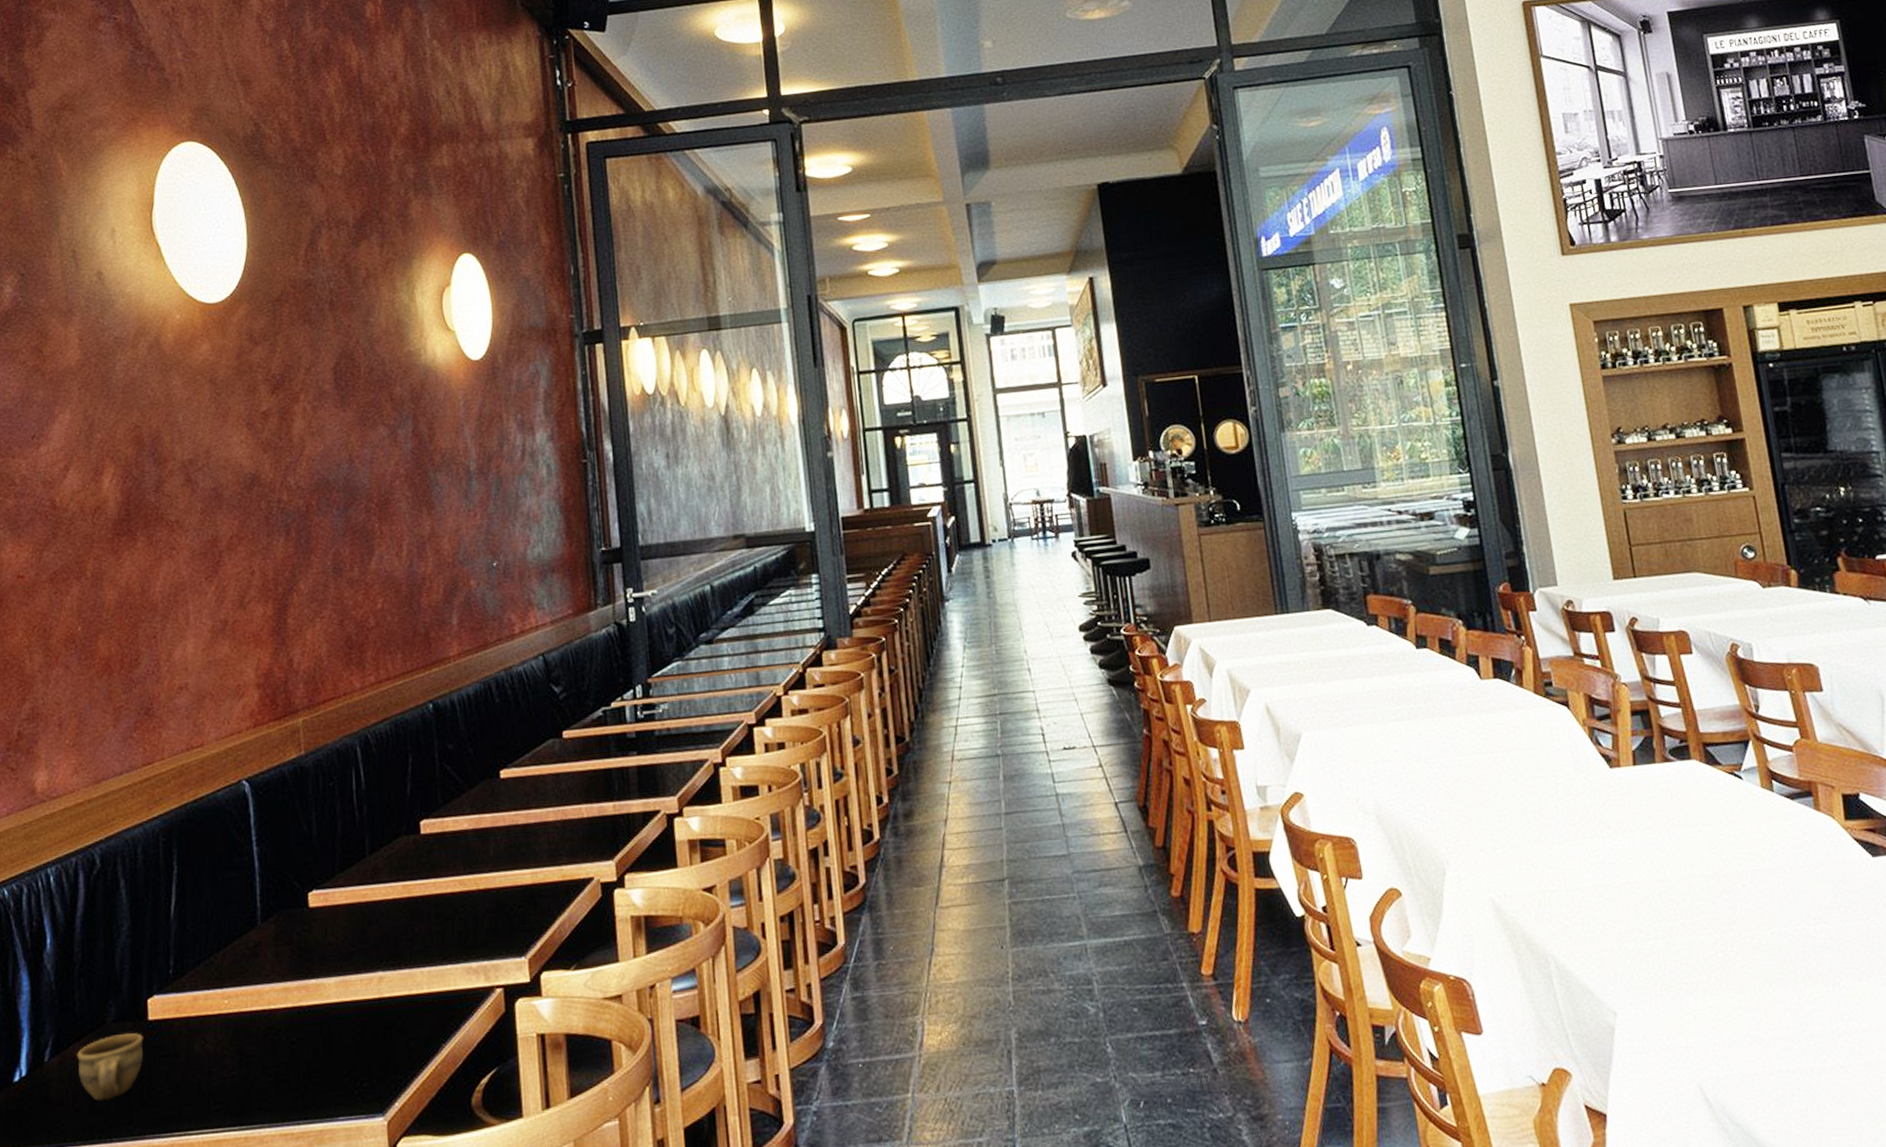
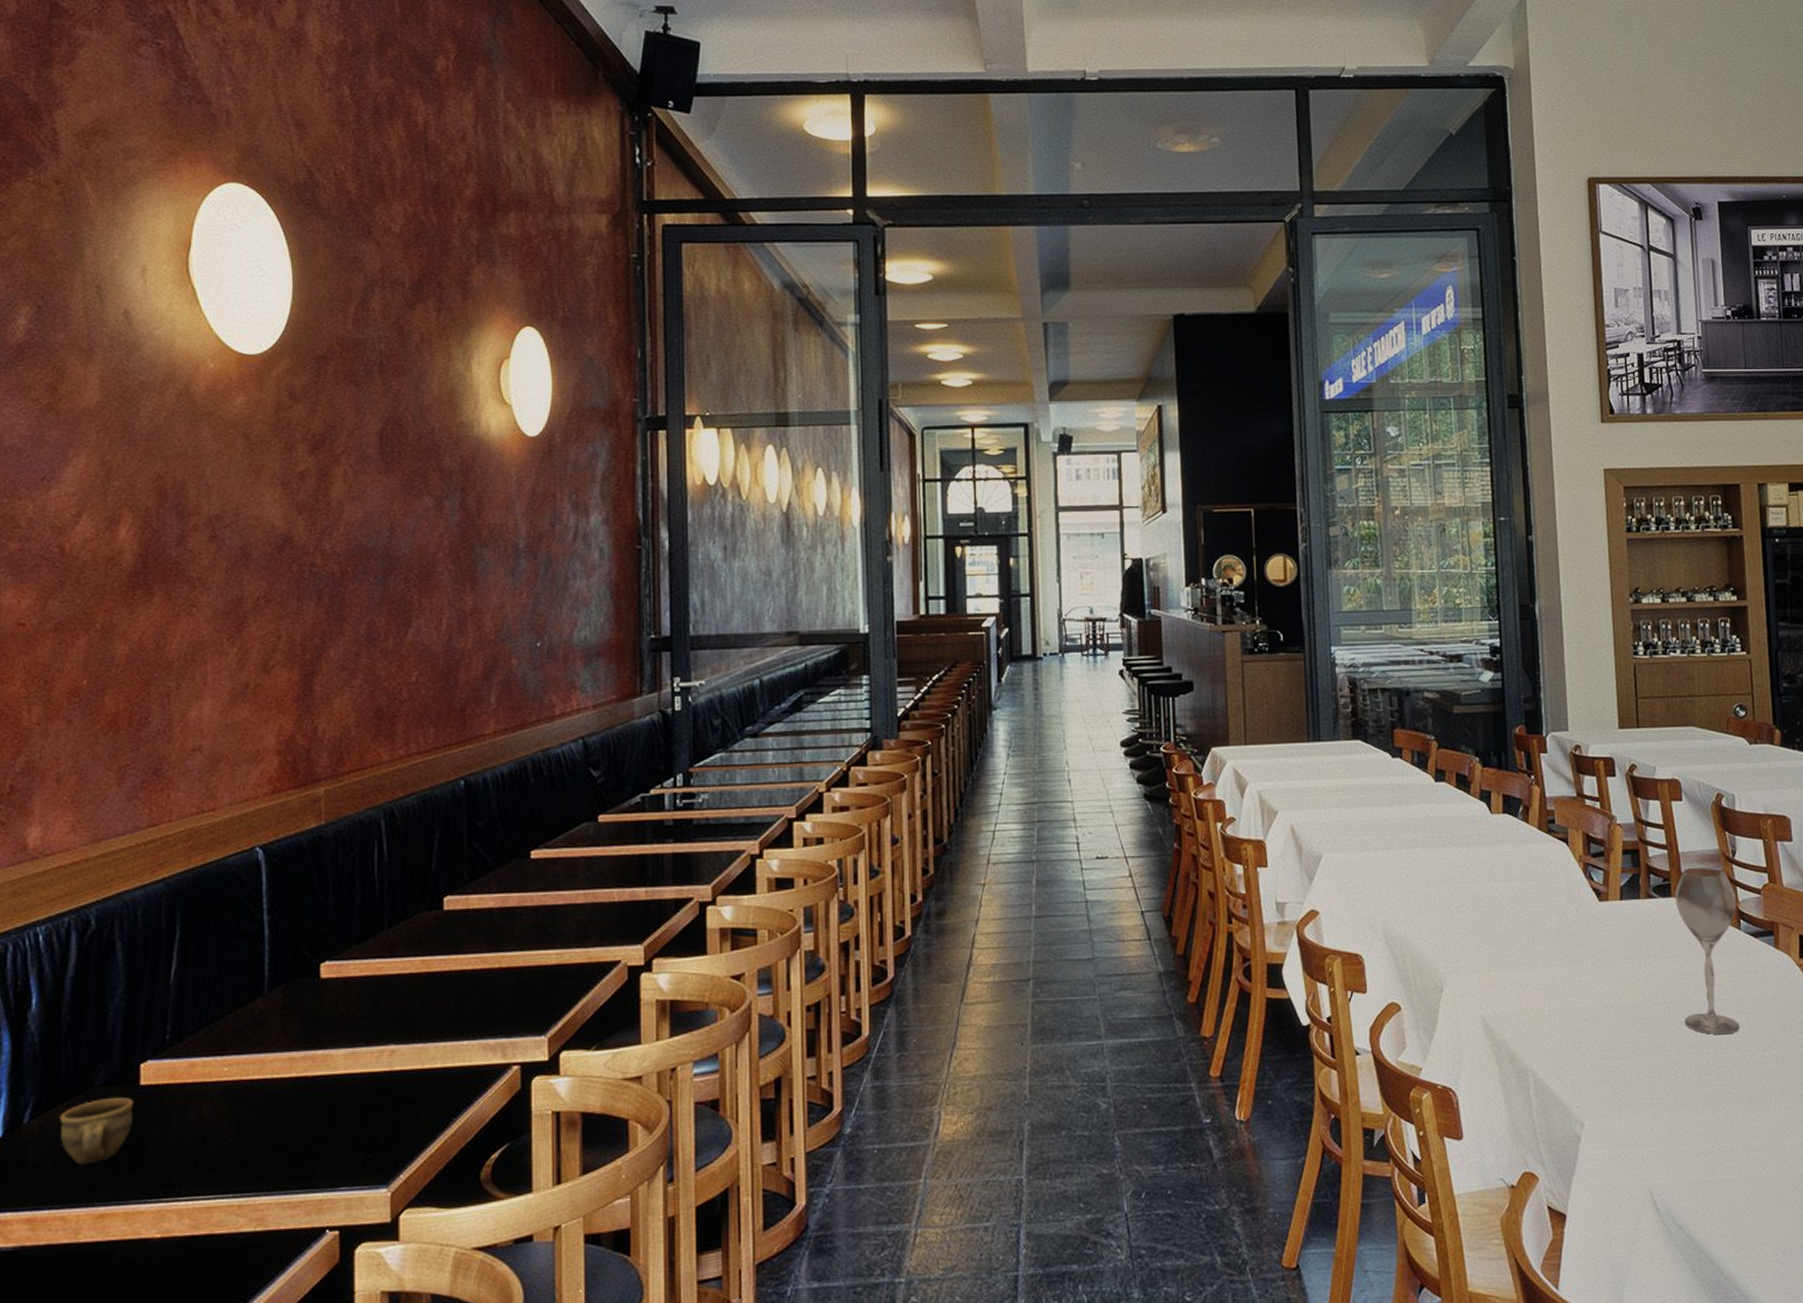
wineglass: none [1694,725,1784,909] -> present [1675,867,1740,1035]

